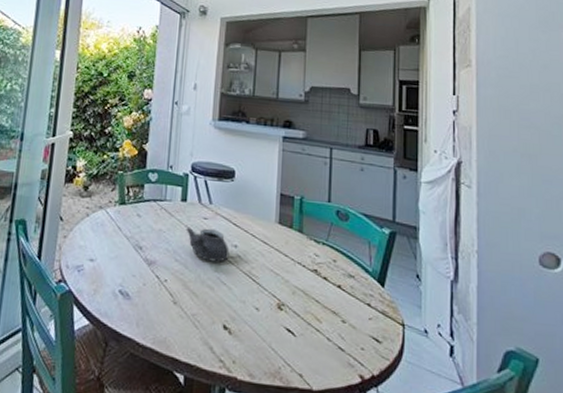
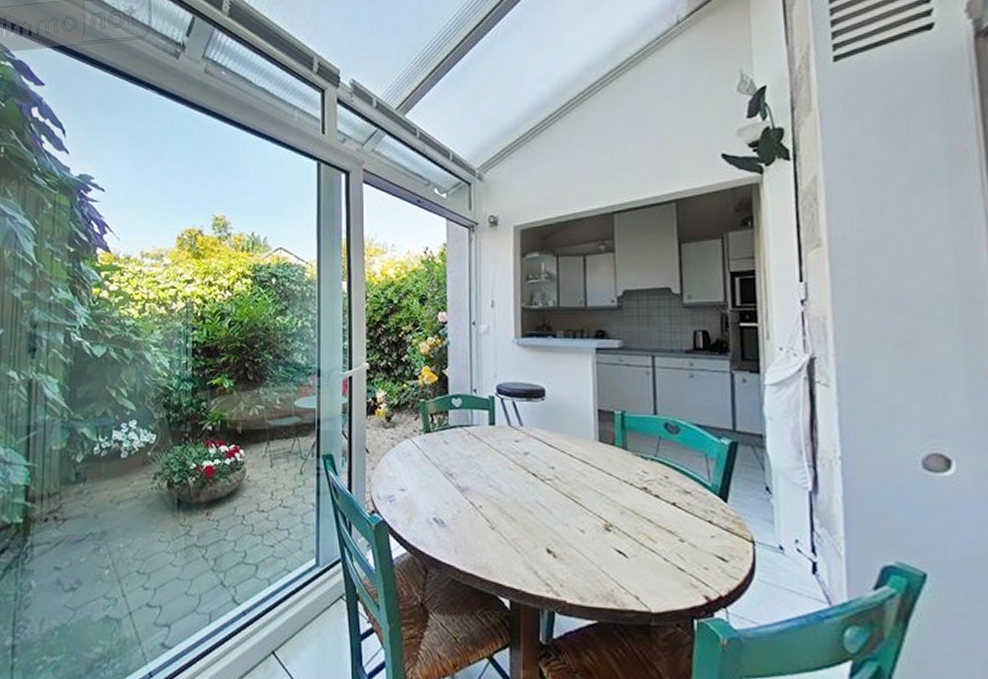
teapot: present [186,227,230,262] -> none [497,451,547,485]

